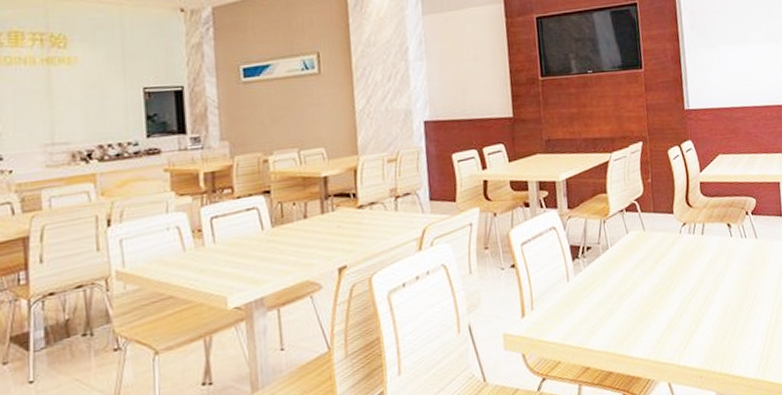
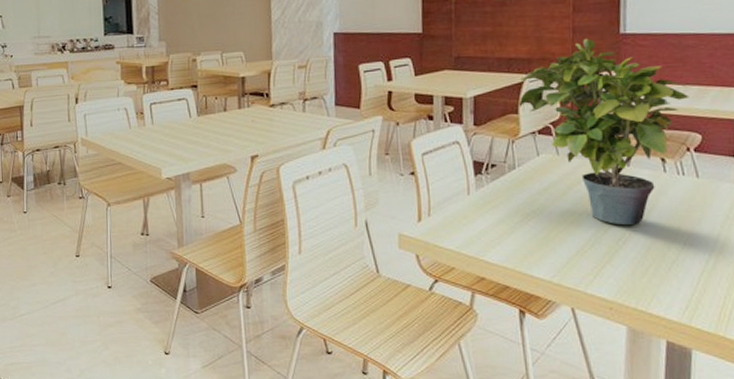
potted plant: none [606,115,743,293] -> present [518,38,690,226]

